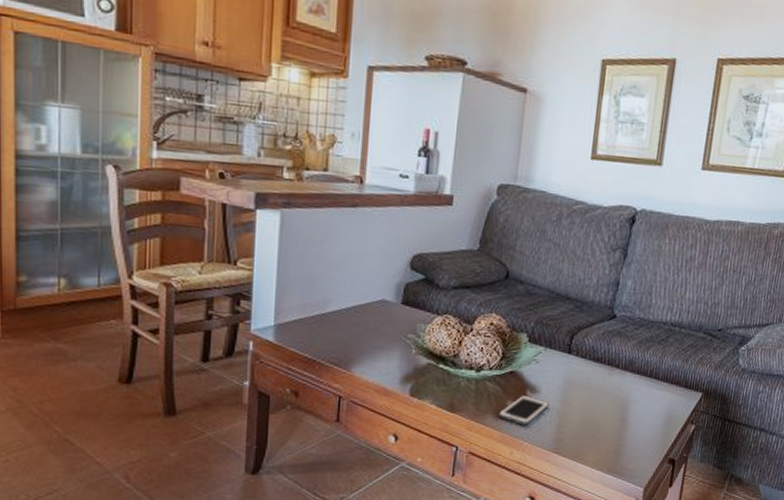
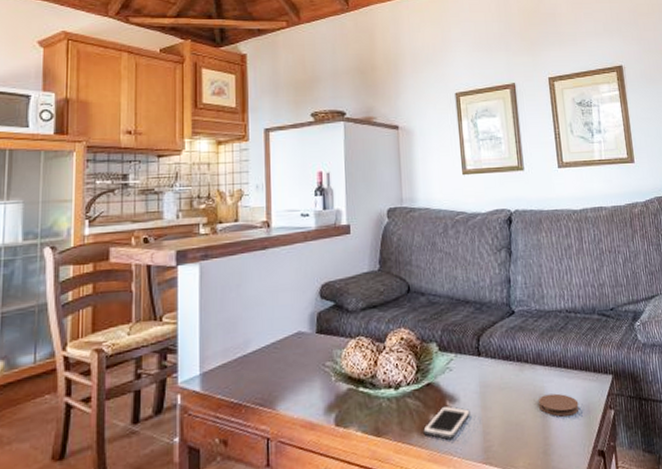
coaster: none [620,400,661,424] -> present [539,393,580,417]

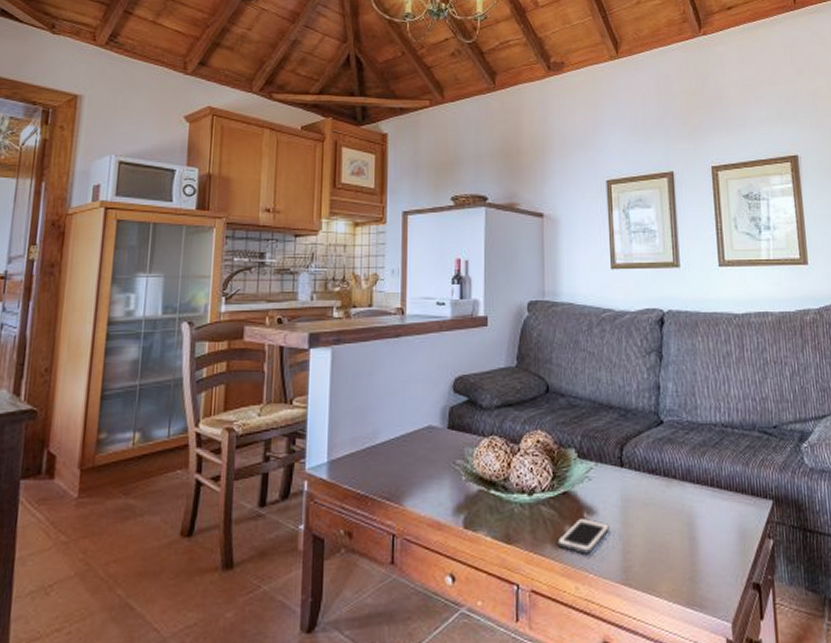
coaster: present [539,393,580,417] -> none [687,515,733,541]

